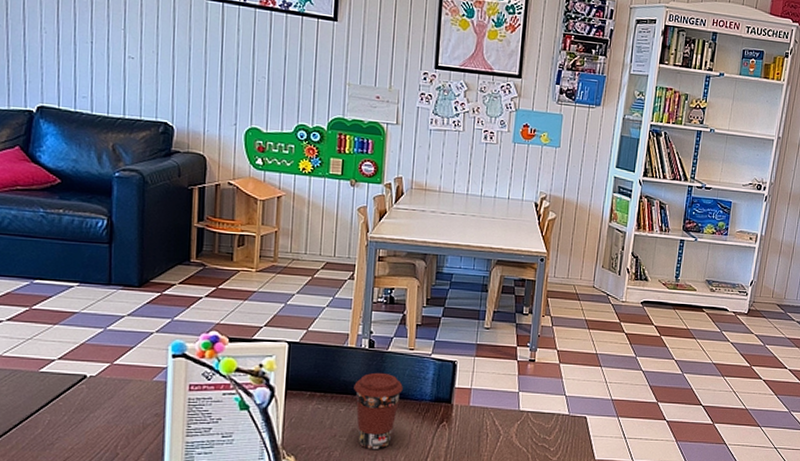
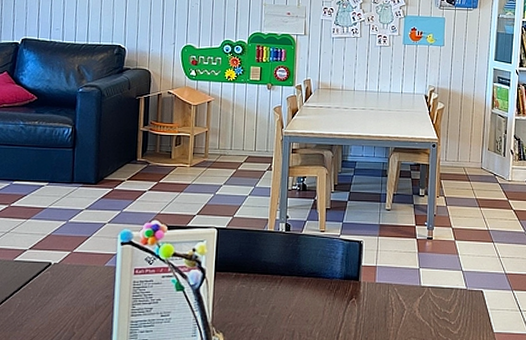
coffee cup: present [354,372,403,449] -> none [273,253,316,325]

